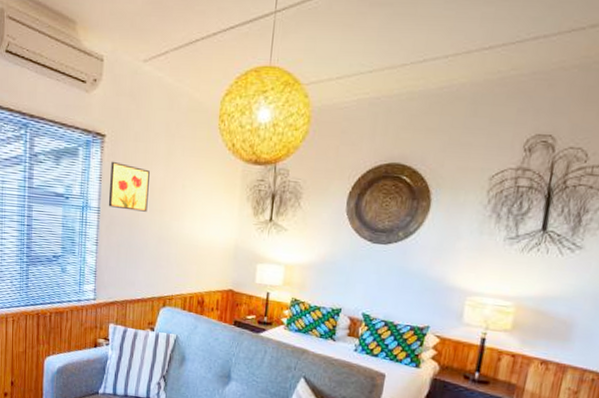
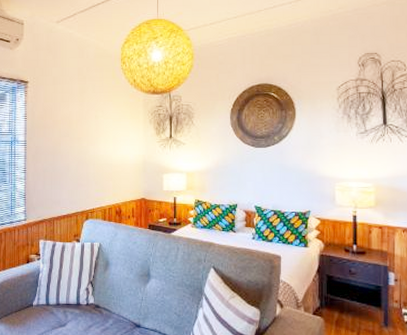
wall art: present [108,161,150,212] -> none [33,102,67,141]

